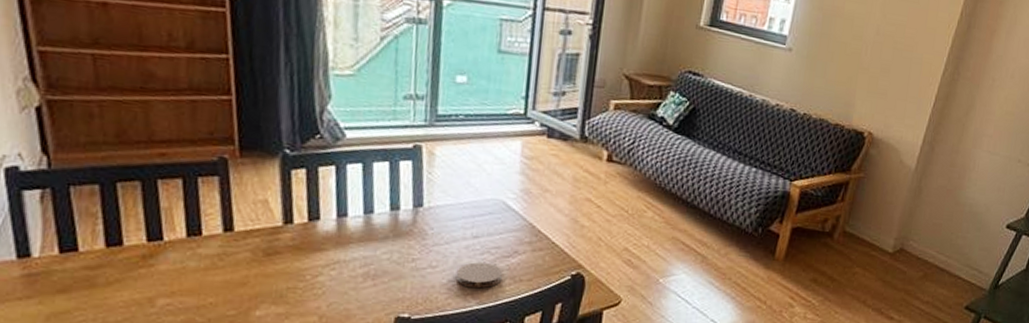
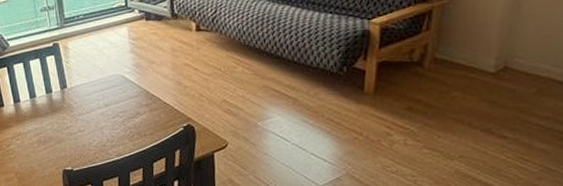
coaster: present [455,262,502,289] -> none [98,124,131,144]

